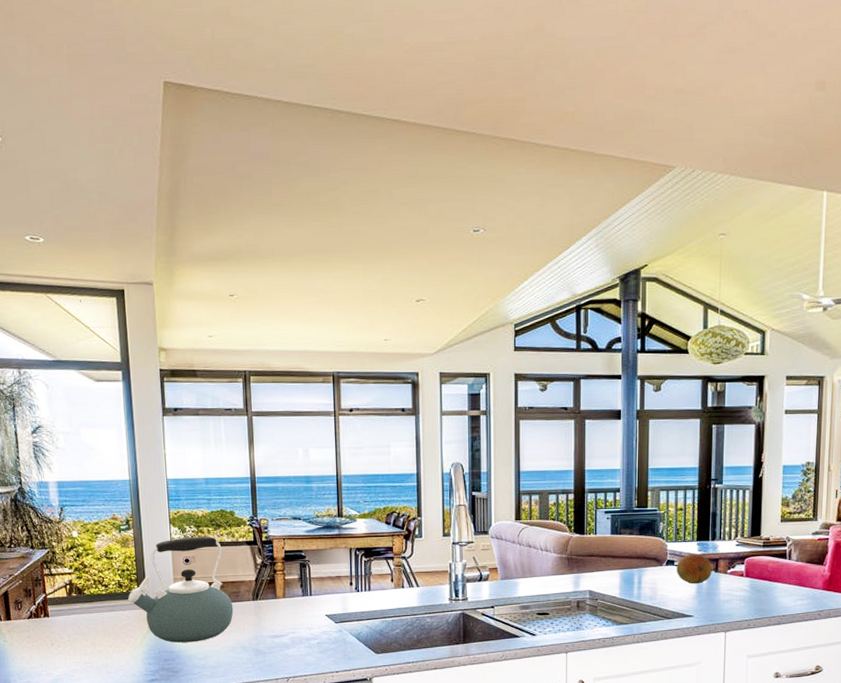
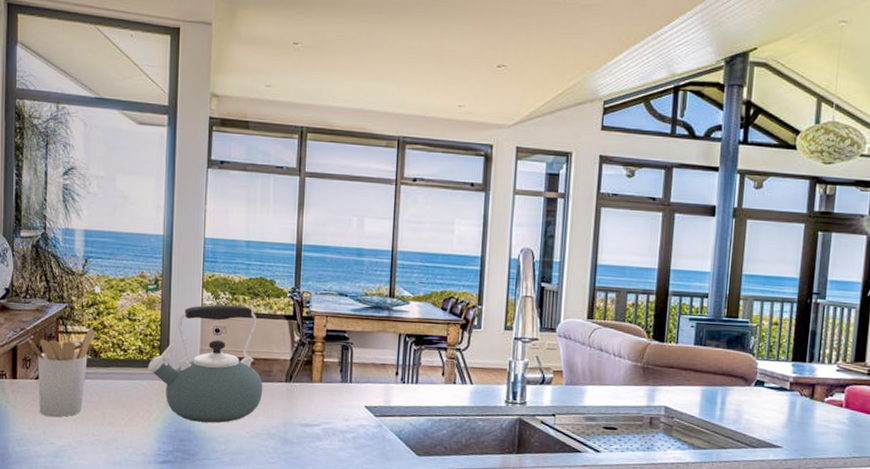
utensil holder: none [17,570,77,651] -> present [28,329,95,417]
fruit: present [676,553,712,584] -> none [766,375,808,411]

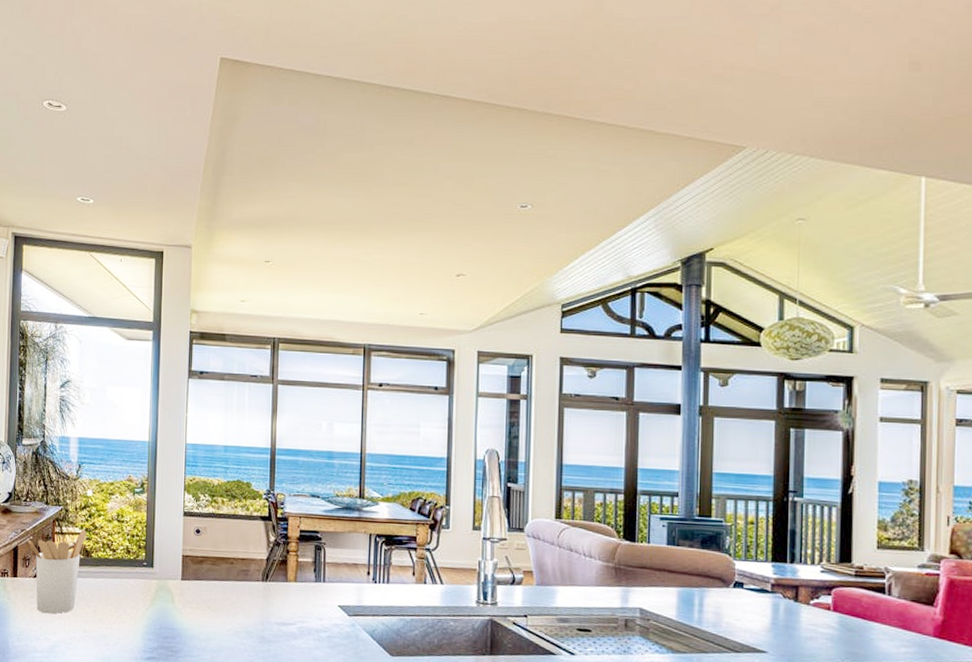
kettle: present [148,304,263,423] -> none [135,506,241,621]

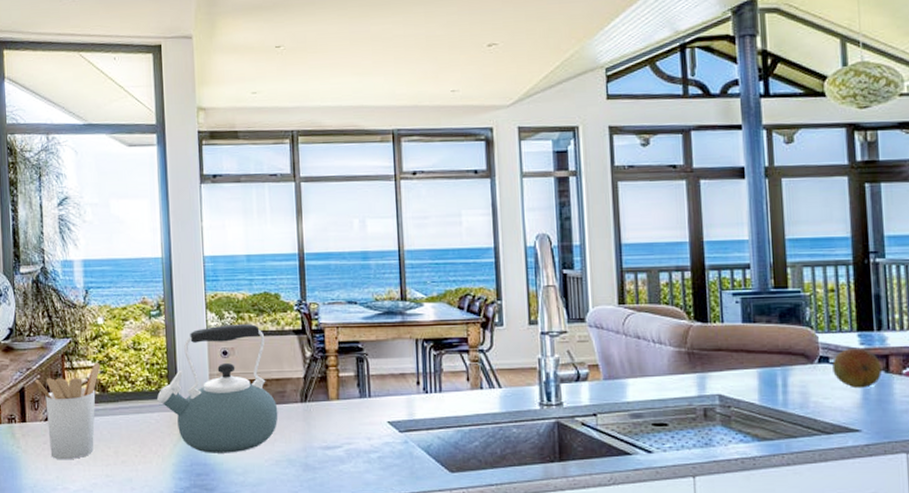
kettle: none [135,506,241,621] -> present [157,324,278,453]
fruit: none [746,576,791,614] -> present [832,347,882,389]

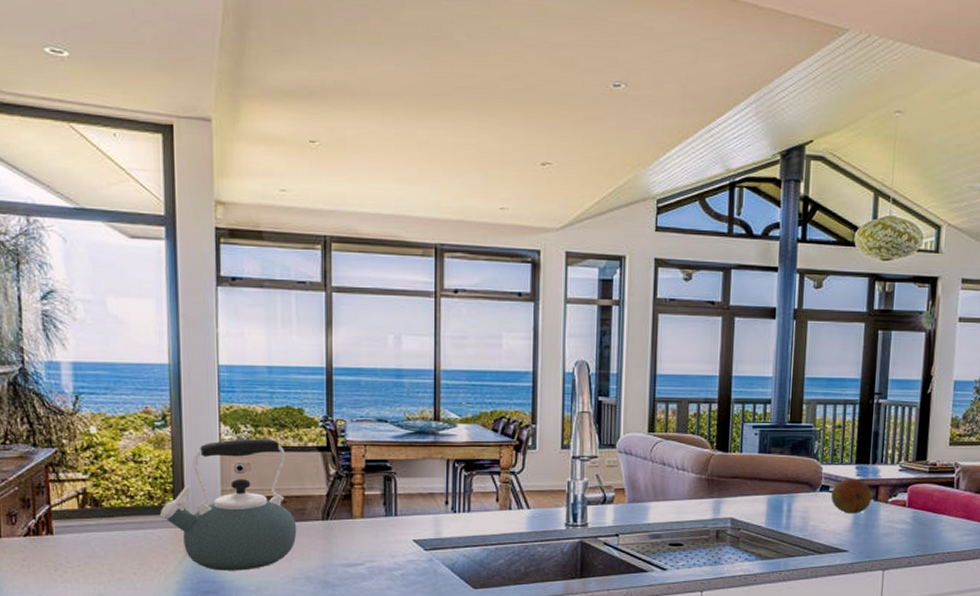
utensil holder: present [35,363,101,460] -> none [11,475,93,578]

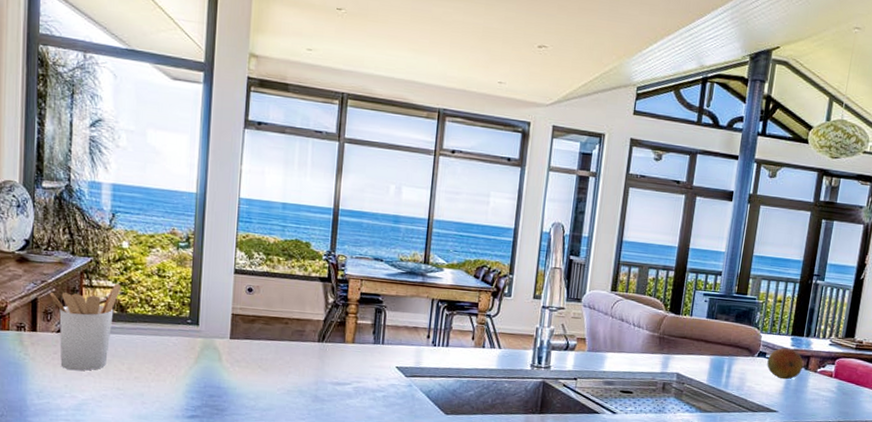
utensil holder: none [11,475,93,578] -> present [49,284,121,371]
kettle: present [160,439,297,571] -> none [177,264,296,380]

